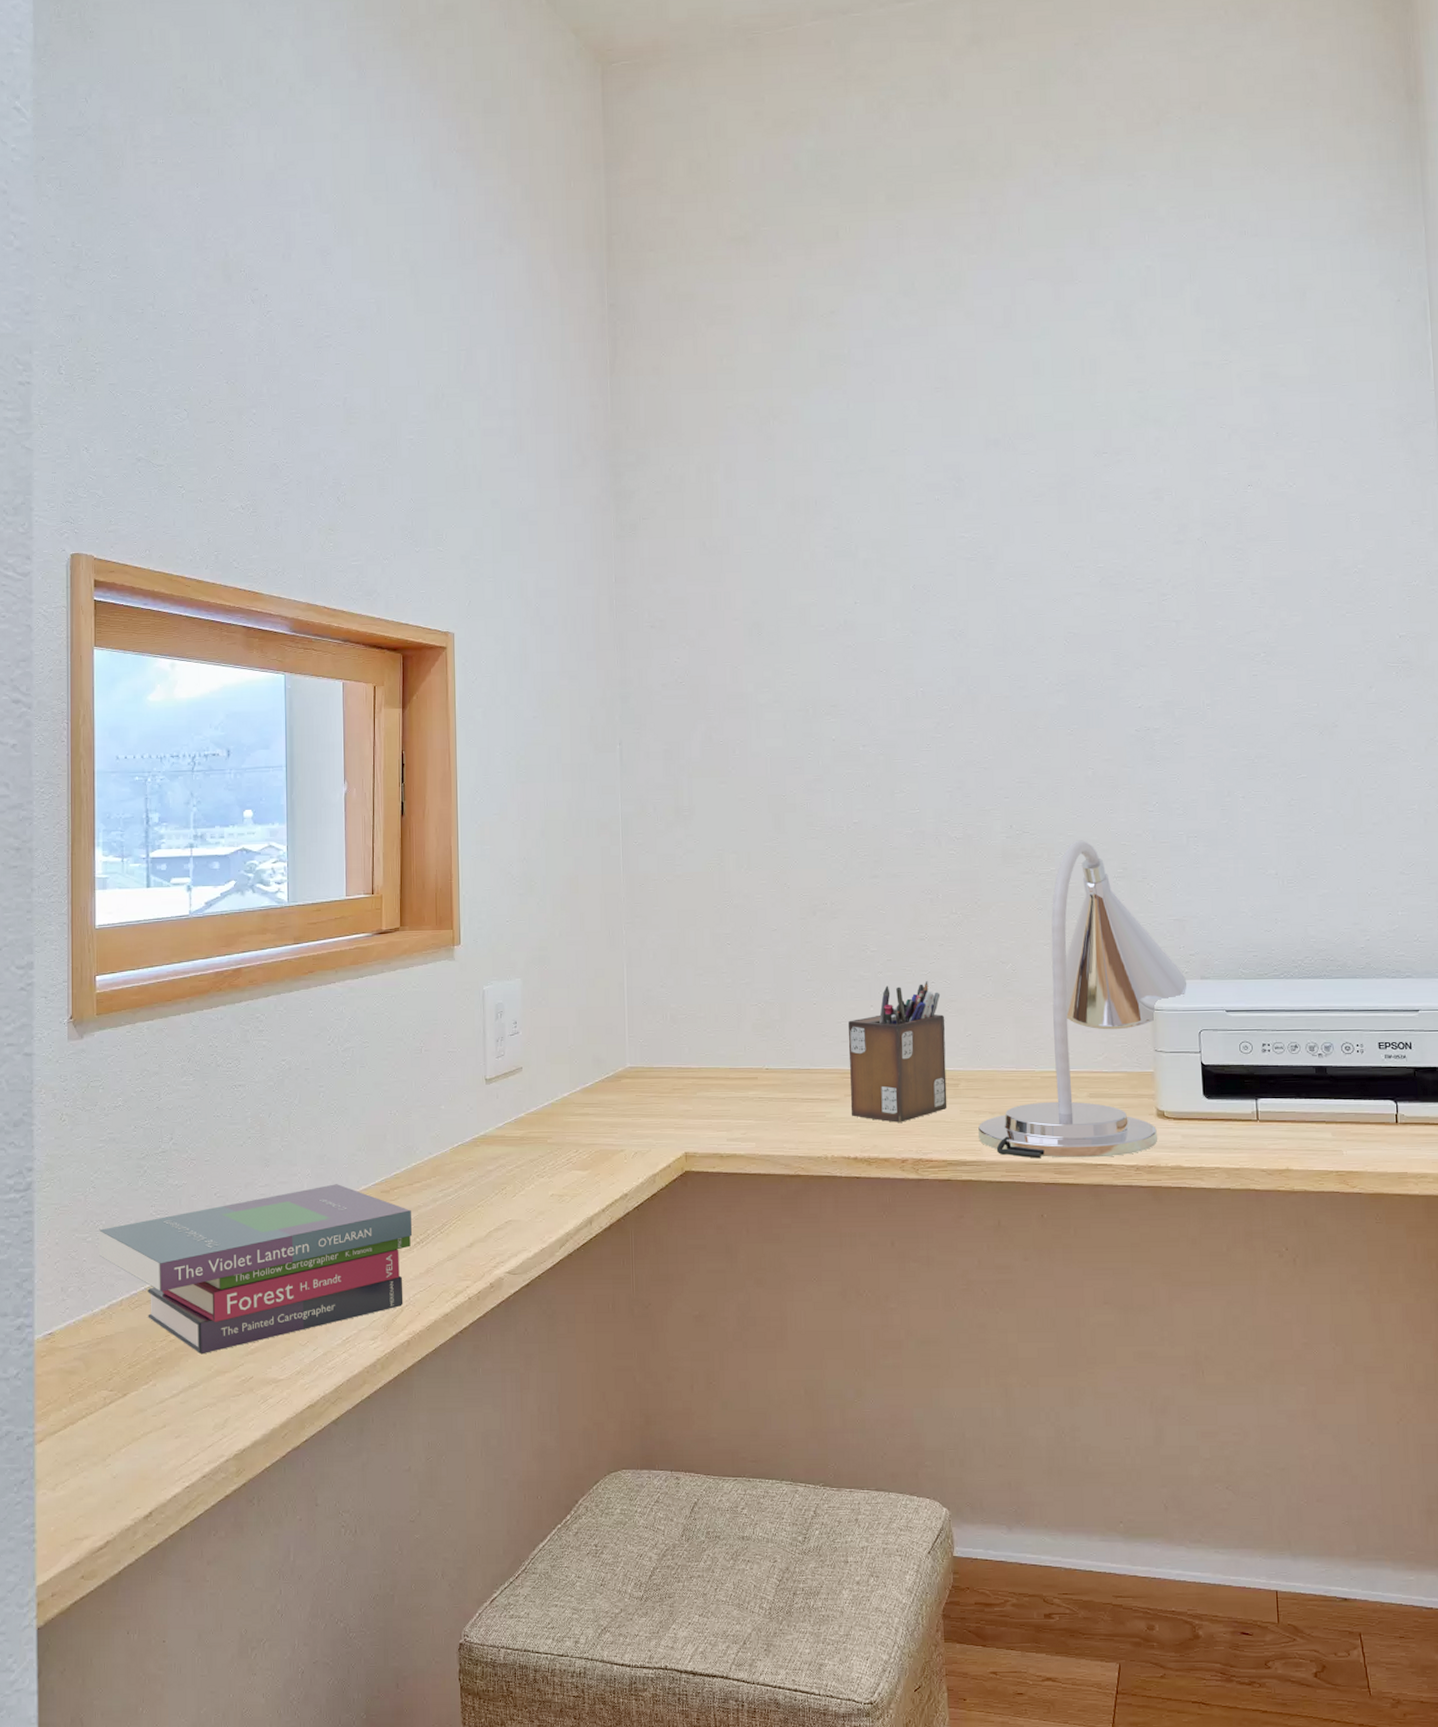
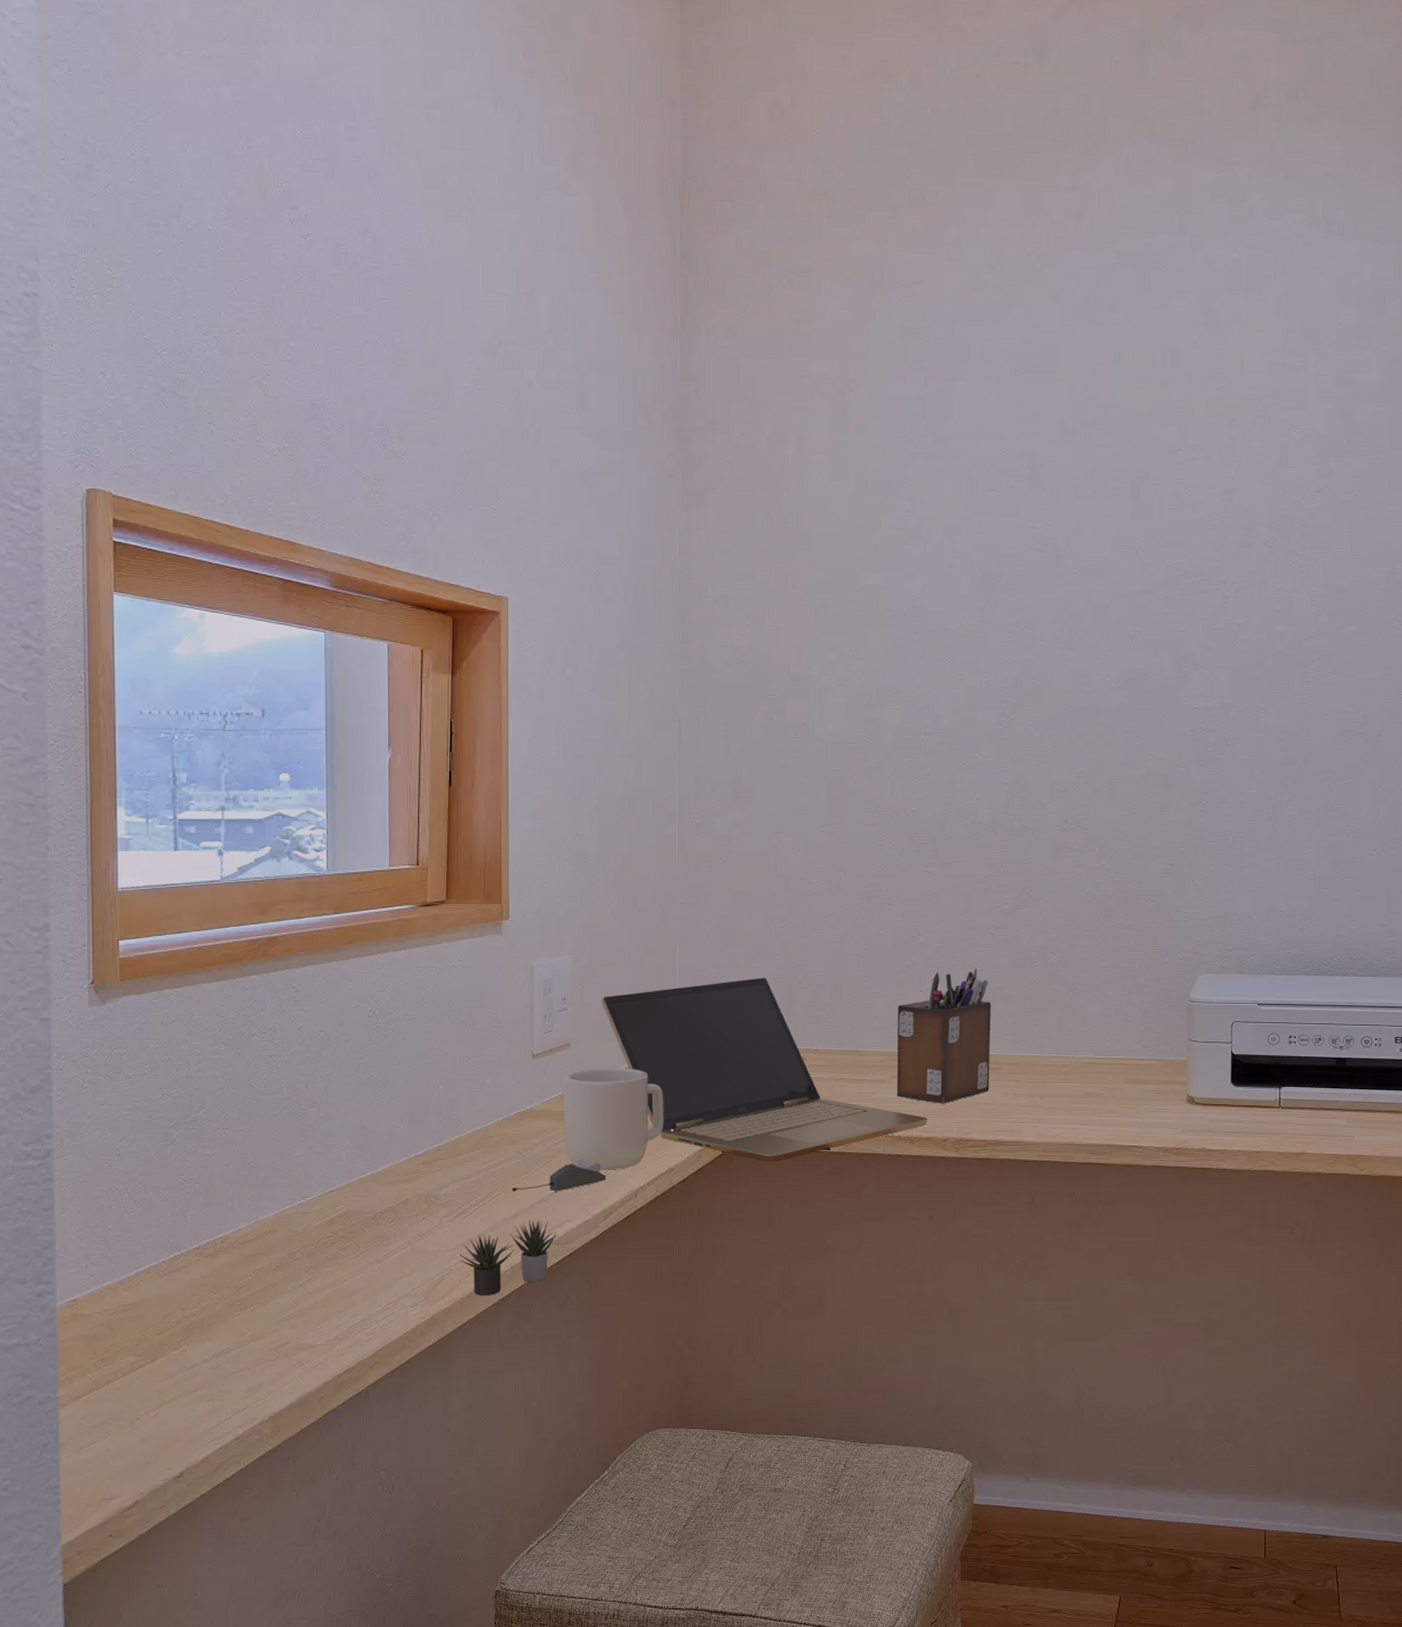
books: present [99,1184,412,1355] -> none [125,1155,454,1321]
succulent plant: none [418,1249,515,1328] -> present [460,1220,559,1295]
computer mouse: none [468,1184,561,1220] -> present [512,1158,606,1192]
mug: none [516,1090,617,1197] -> present [563,1067,664,1171]
laptop: none [552,996,885,1187] -> present [601,977,928,1163]
table lamp: present [978,840,1187,1159] -> none [1018,836,1224,1140]

